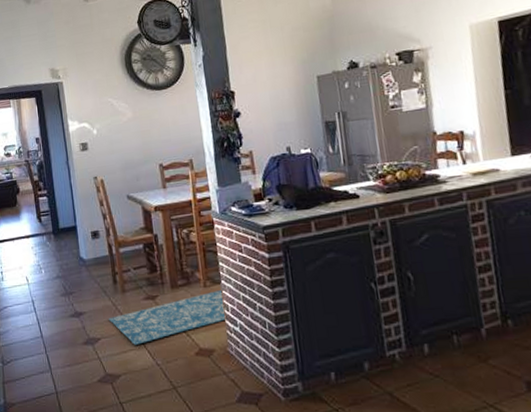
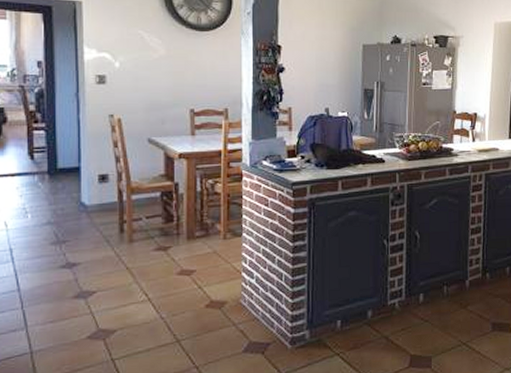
rug: present [108,289,228,345] -> none [108,241,244,298]

